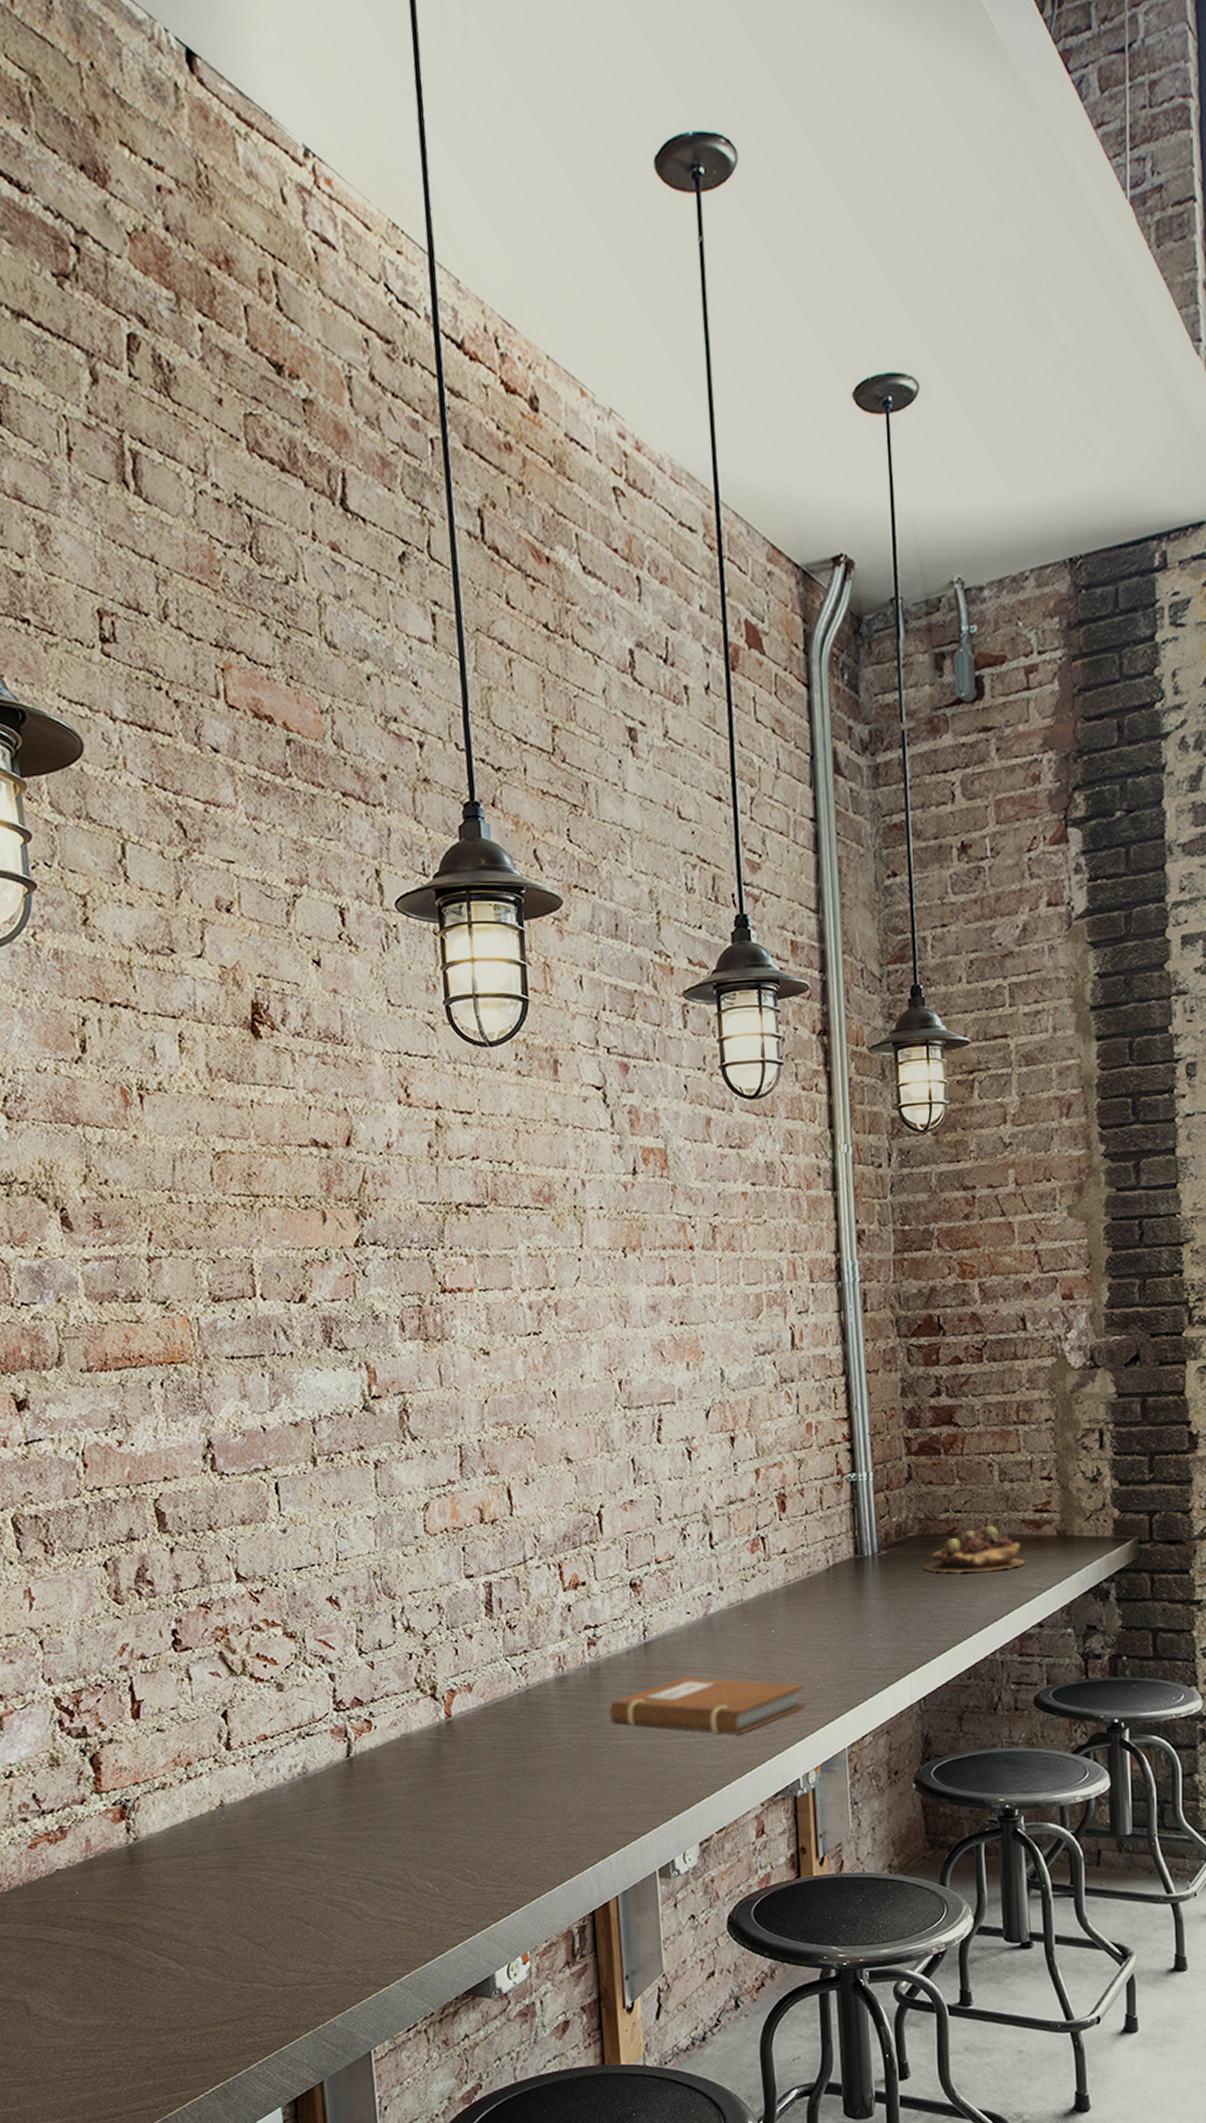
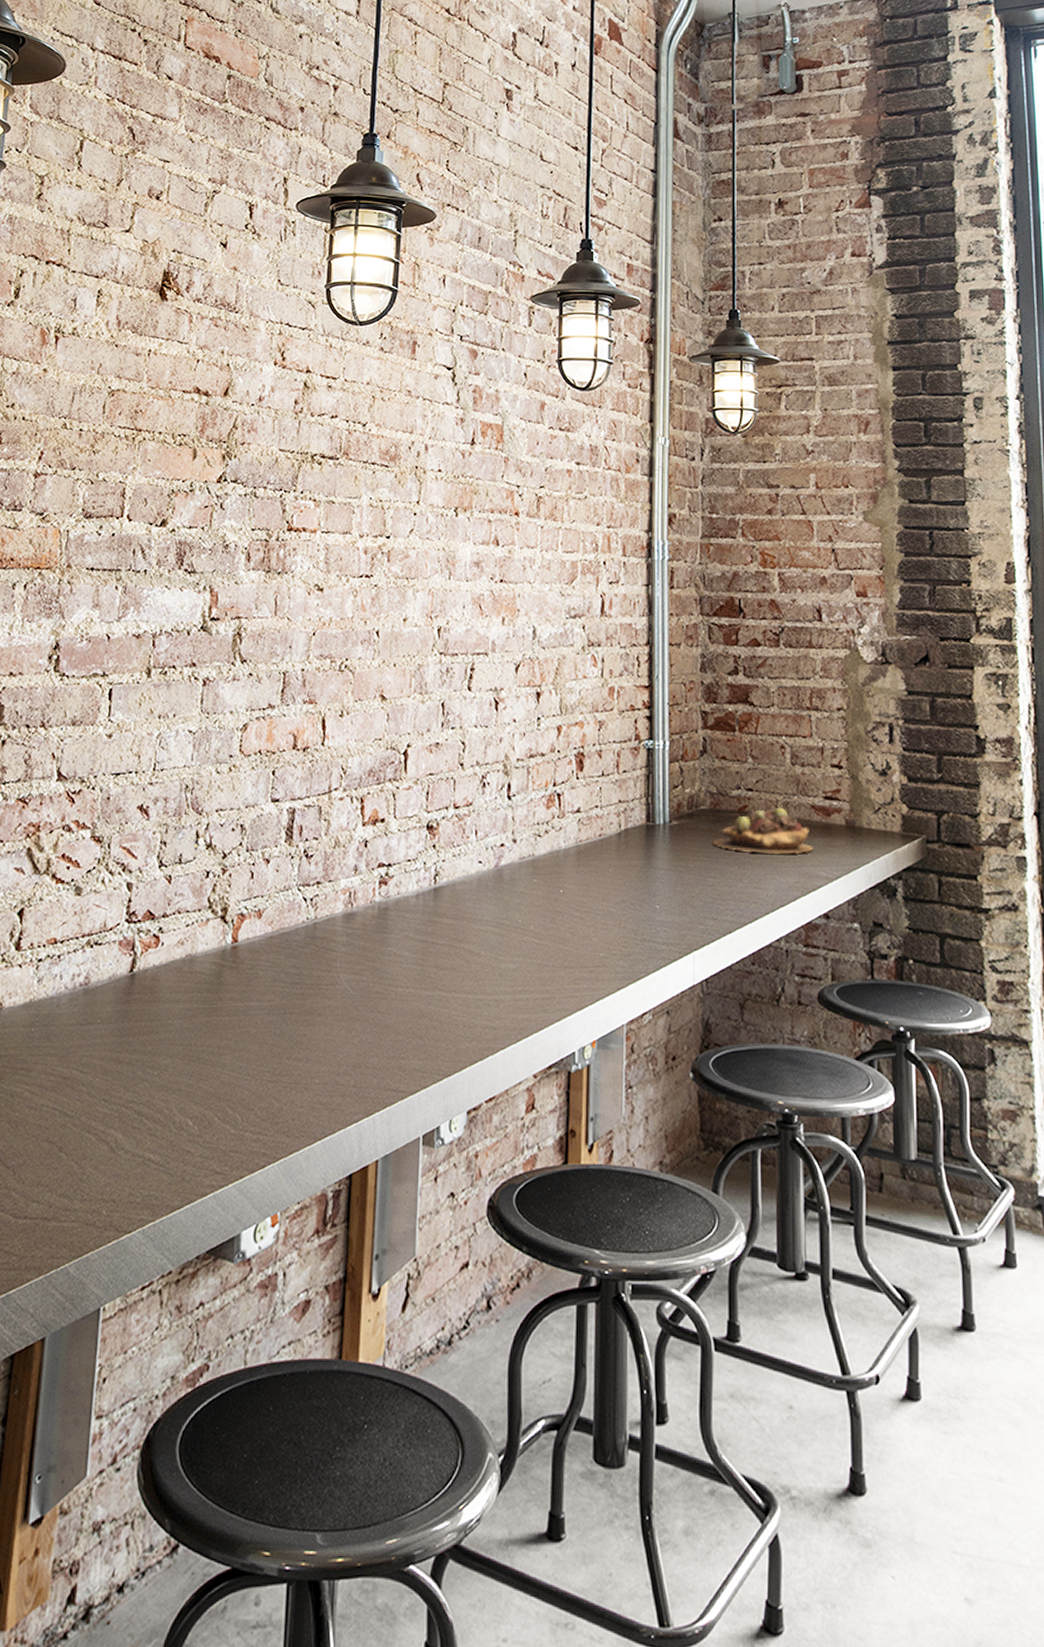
notebook: present [609,1677,806,1735] -> none [392,929,588,997]

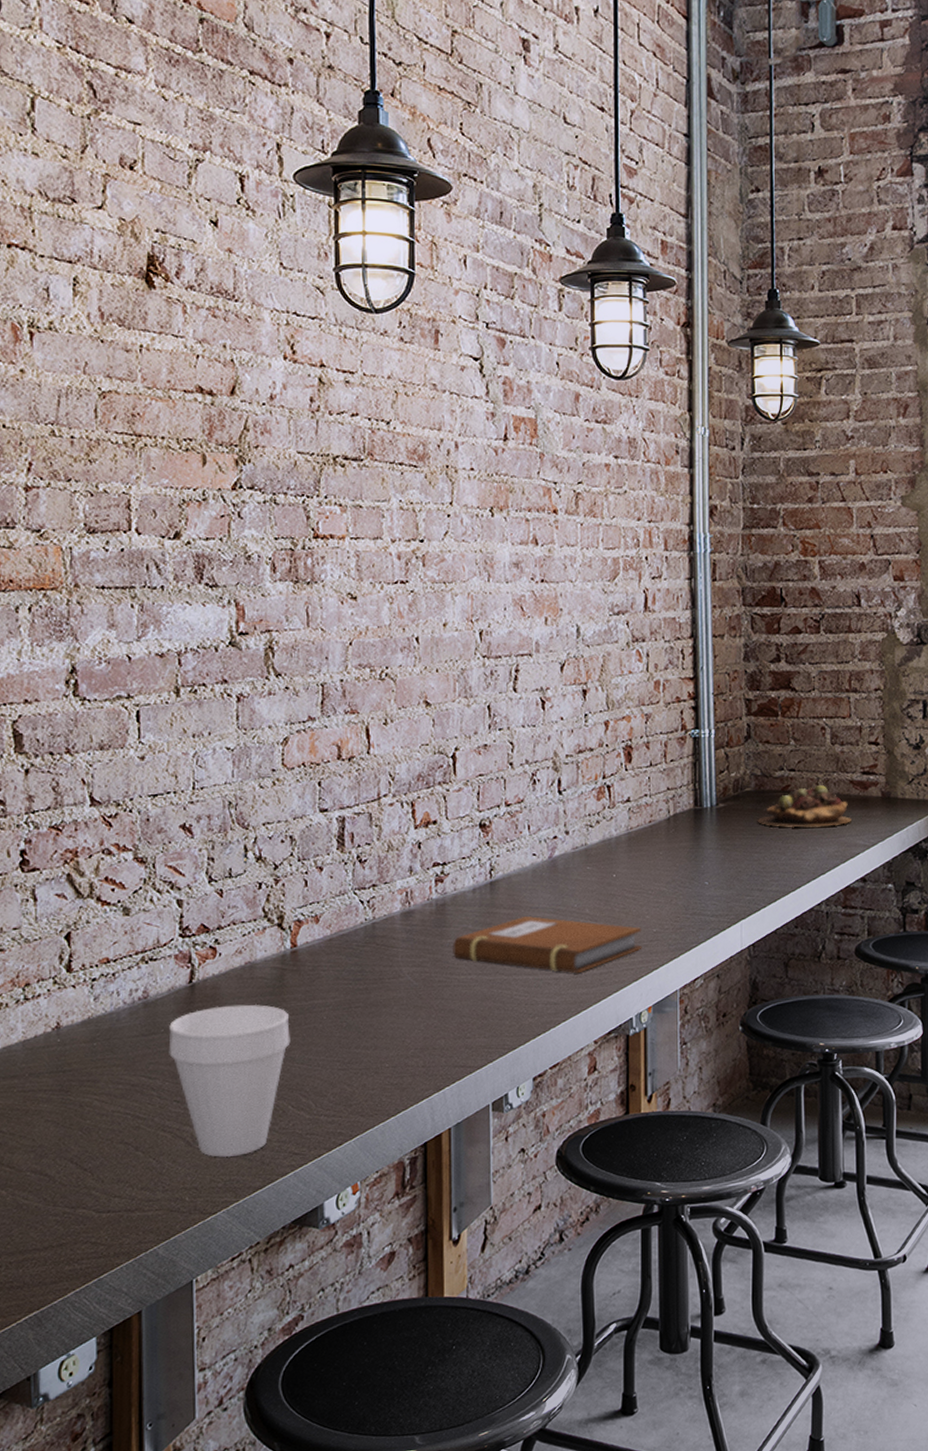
cup: none [102,999,224,1169] -> present [169,1004,291,1157]
notebook: none [392,929,588,997] -> present [453,916,642,974]

